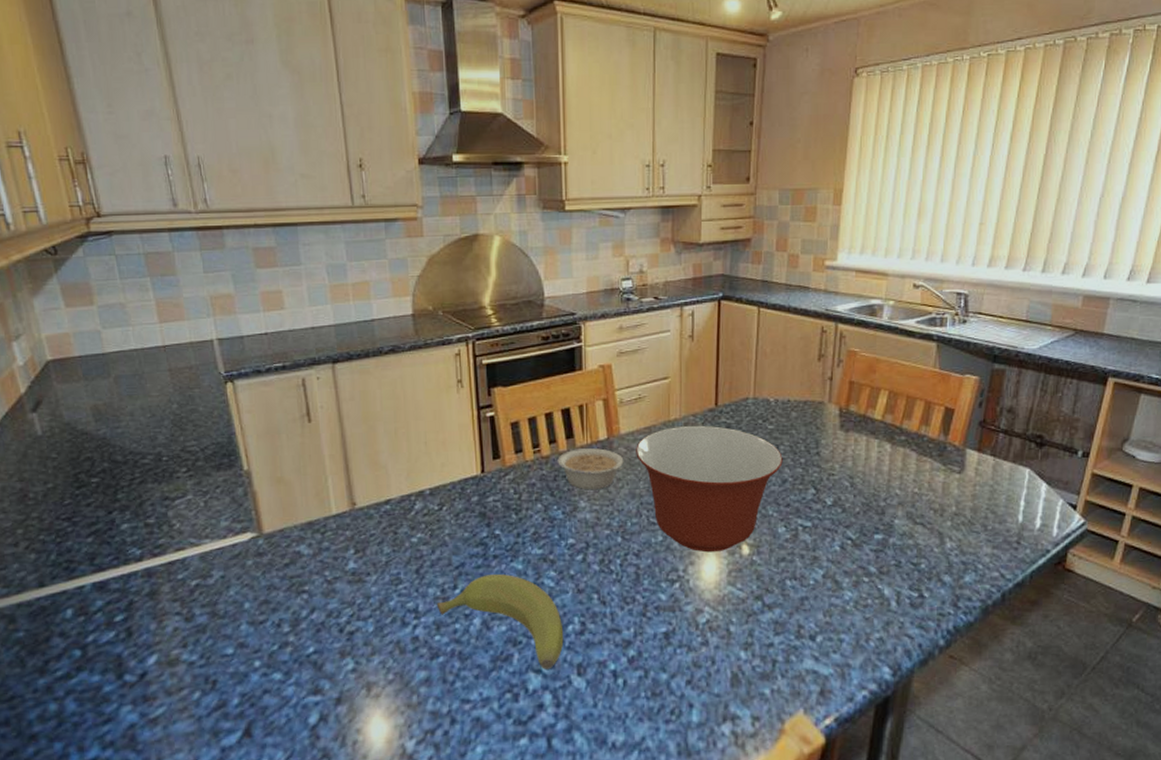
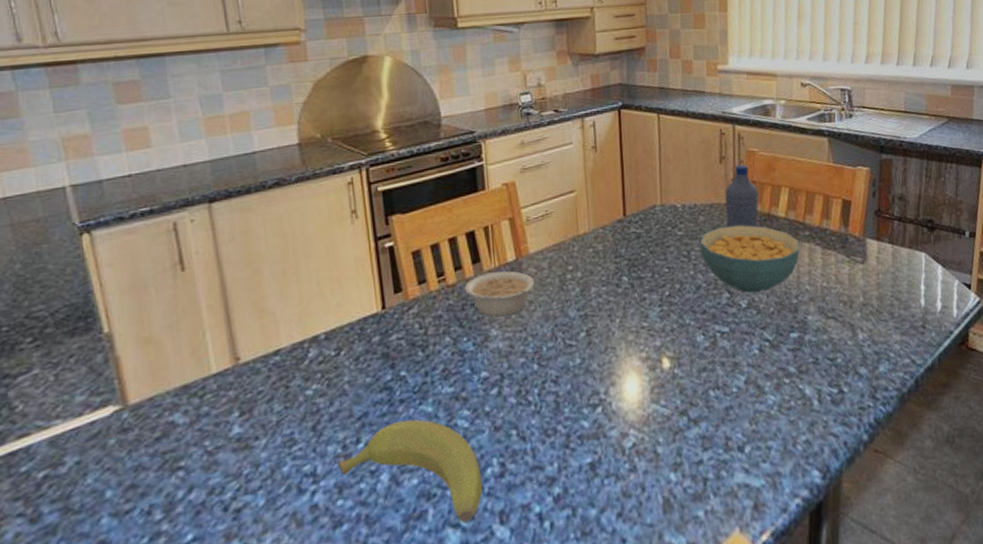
mixing bowl: present [636,425,783,553] -> none [546,237,695,371]
cereal bowl: none [789,425,894,492] -> present [699,225,800,293]
water bottle: none [818,363,856,428] -> present [724,164,759,229]

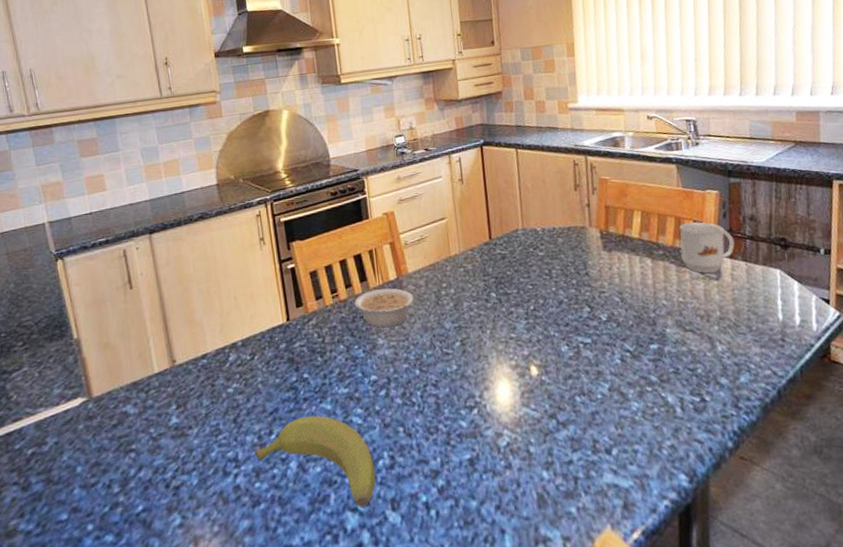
cereal bowl: present [699,225,800,293] -> none [559,246,655,308]
water bottle: present [724,164,759,229] -> none [581,191,613,249]
mug: none [827,200,882,256] -> present [679,222,735,273]

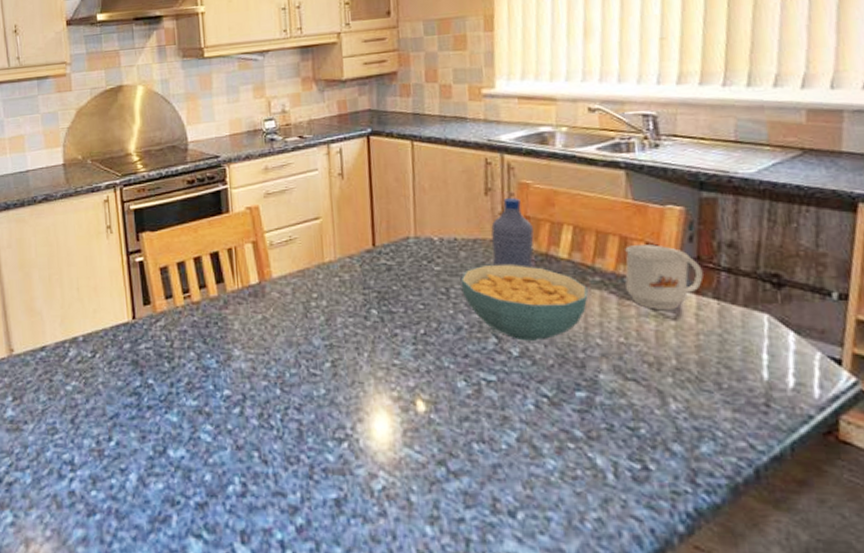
banana: present [254,416,376,507] -> none [92,426,225,535]
legume: present [354,288,416,328] -> none [208,293,280,338]
cereal bowl: none [559,246,655,308] -> present [460,265,588,341]
water bottle: none [581,191,613,249] -> present [491,197,534,269]

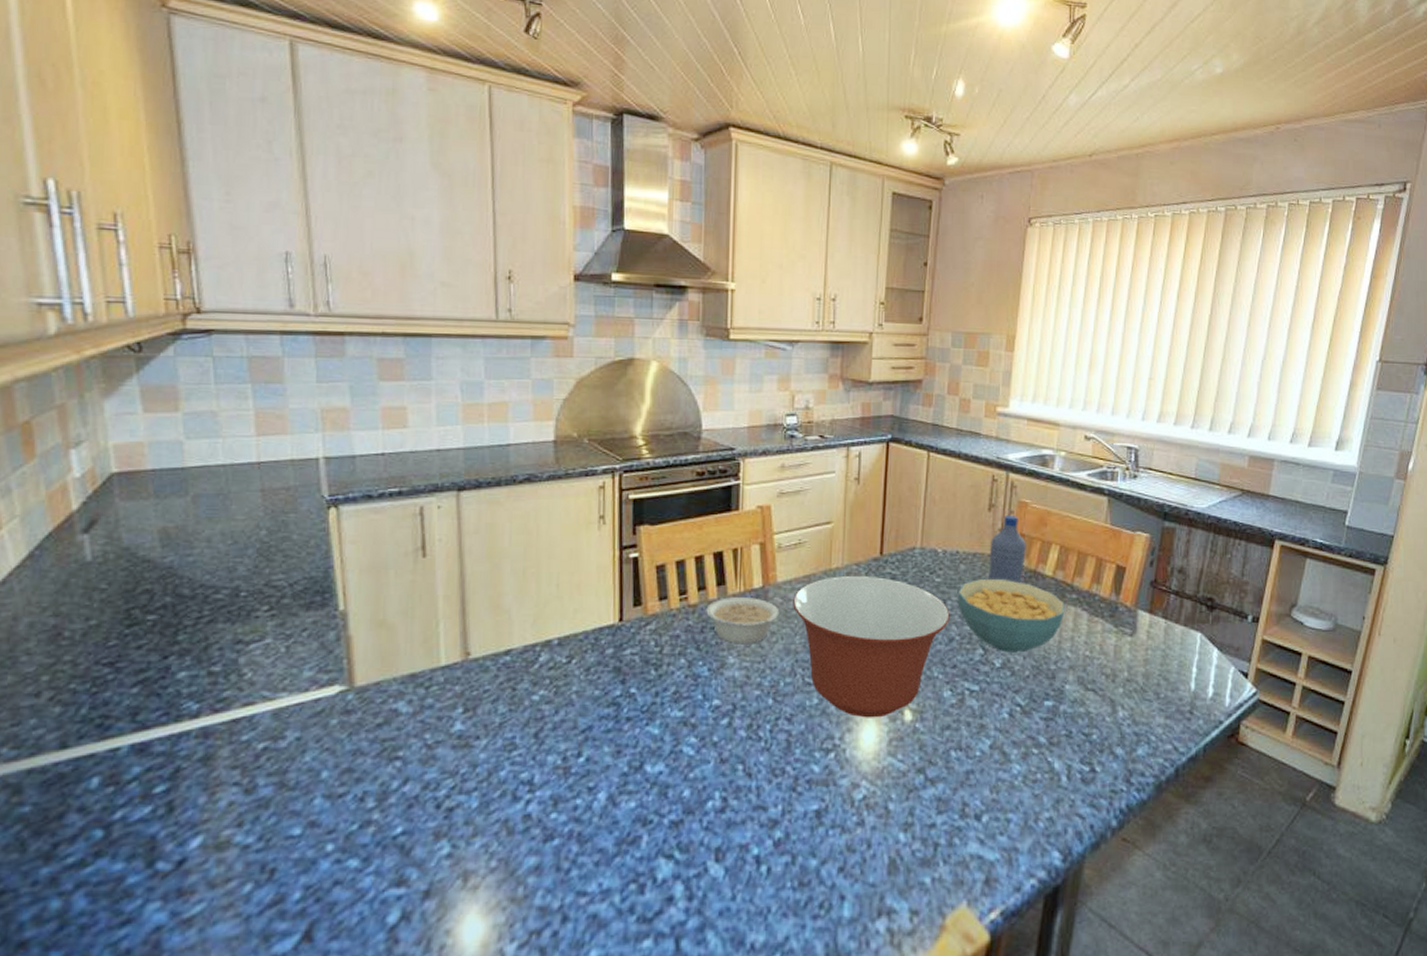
legume: none [208,293,280,338] -> present [706,597,781,645]
mixing bowl: none [289,267,455,409] -> present [793,575,950,718]
mug: present [625,244,703,311] -> none [1096,567,1157,628]

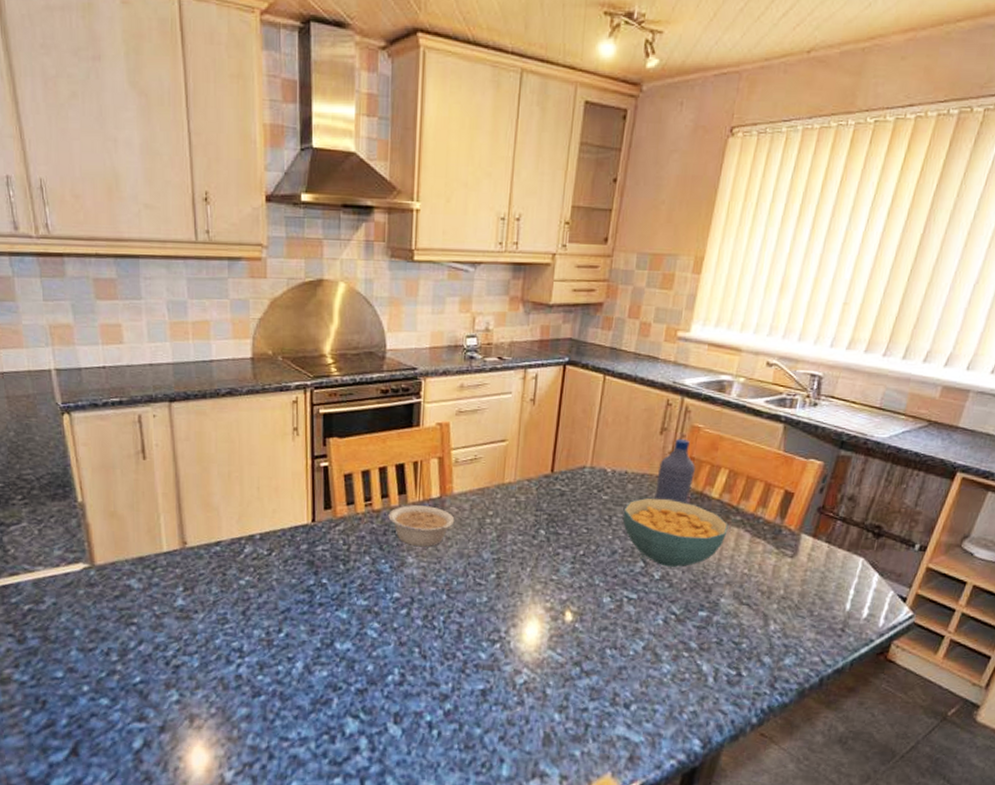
mixing bowl: present [793,575,950,718] -> none [467,490,615,617]

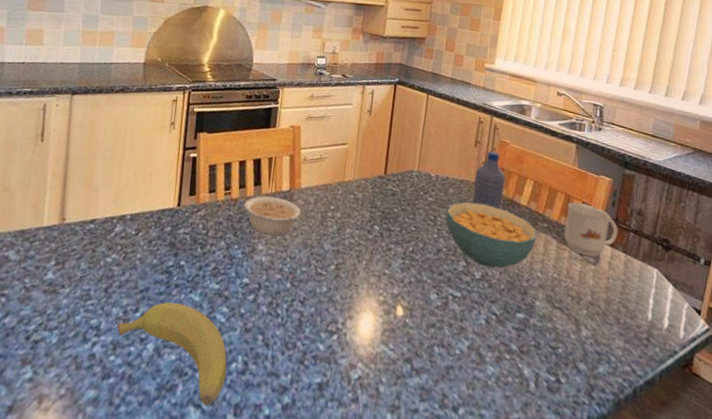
banana: none [261,620,383,716] -> present [117,302,227,406]
mug: none [759,491,824,550] -> present [564,202,618,257]

